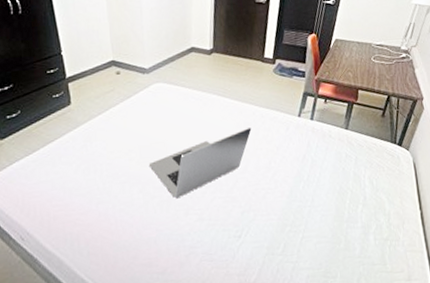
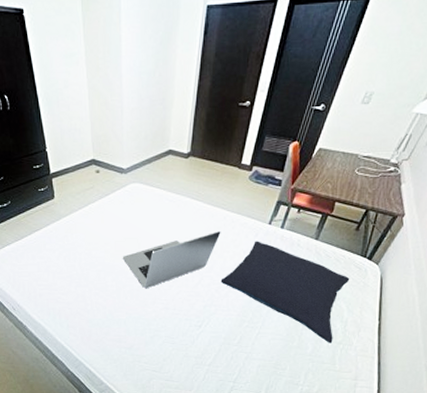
pillow: none [256,135,385,241] -> present [220,241,350,343]

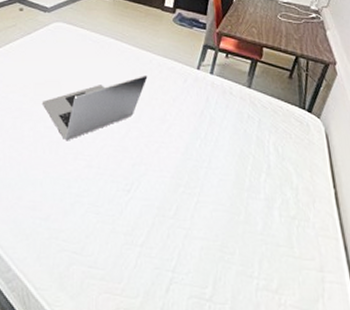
pillow: present [220,241,350,343] -> none [150,87,292,218]

